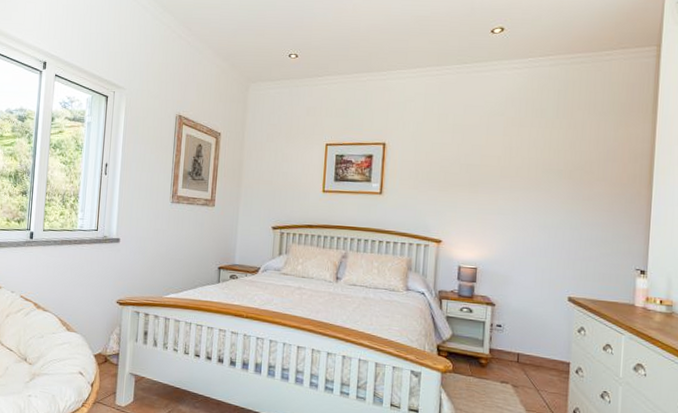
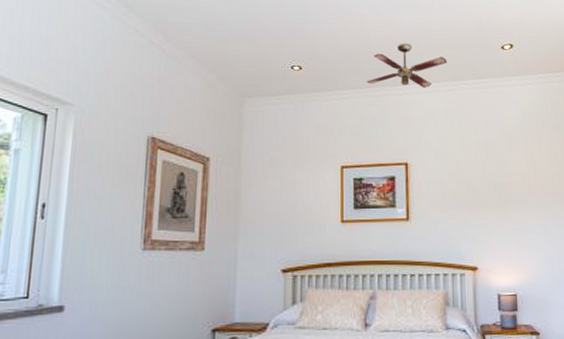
ceiling fan: none [354,30,433,73] -> present [367,43,447,88]

